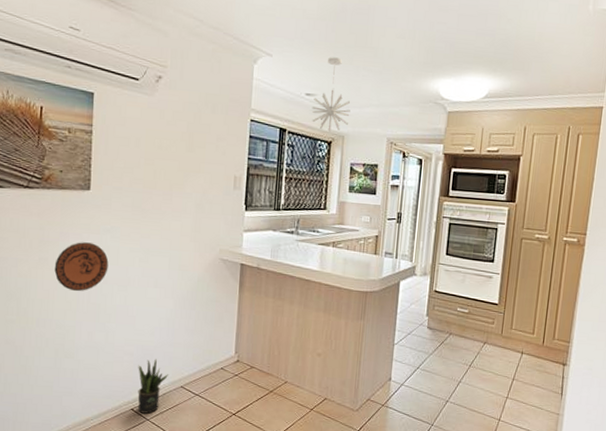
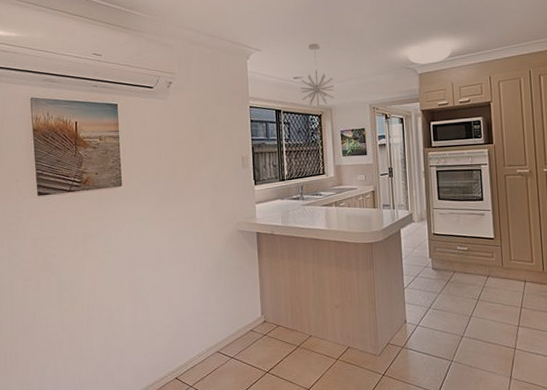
decorative plate: present [54,242,109,292] -> none [98,231,143,277]
potted plant: present [138,359,169,414] -> none [177,329,206,381]

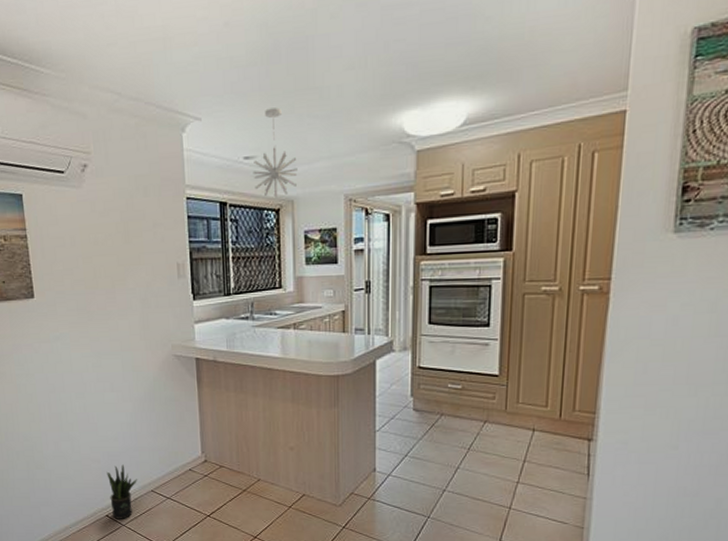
potted plant: none [177,329,206,381] -> present [106,464,138,519]

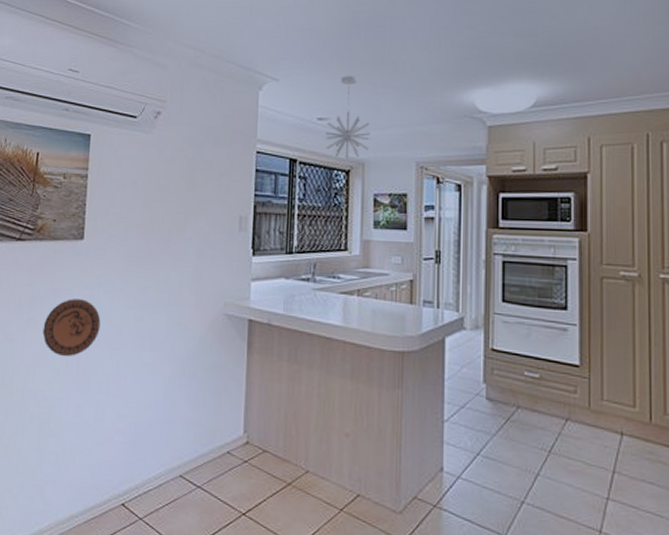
decorative plate: none [12,352,64,403] -> present [42,299,101,357]
potted plant: present [106,464,138,519] -> none [129,439,166,511]

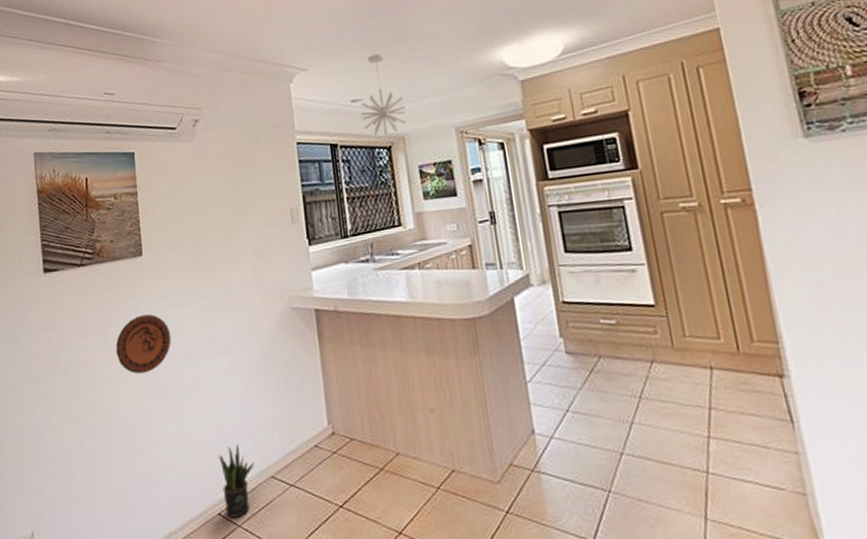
potted plant: none [129,439,166,511] -> present [218,444,256,518]

